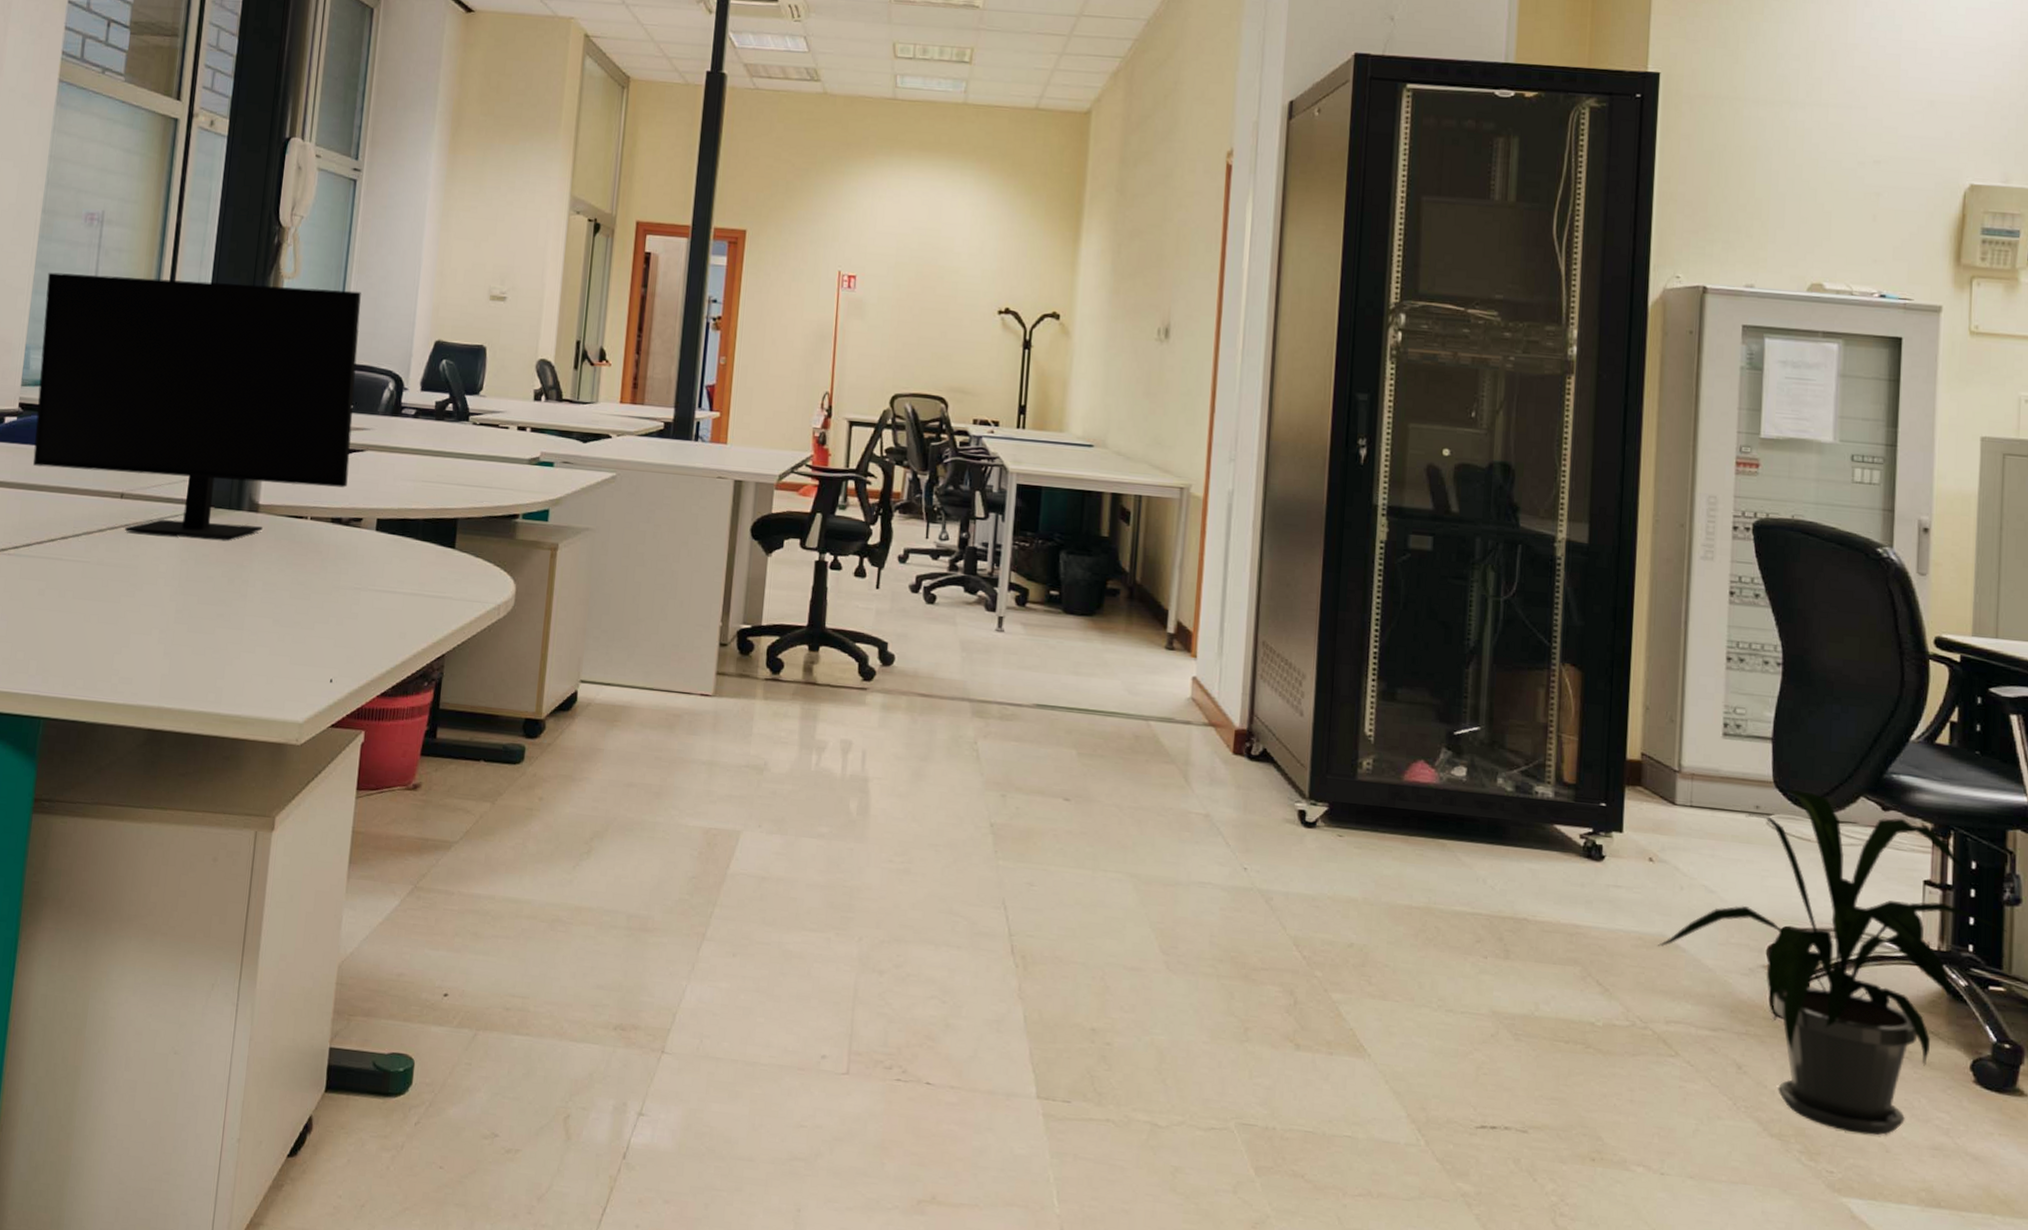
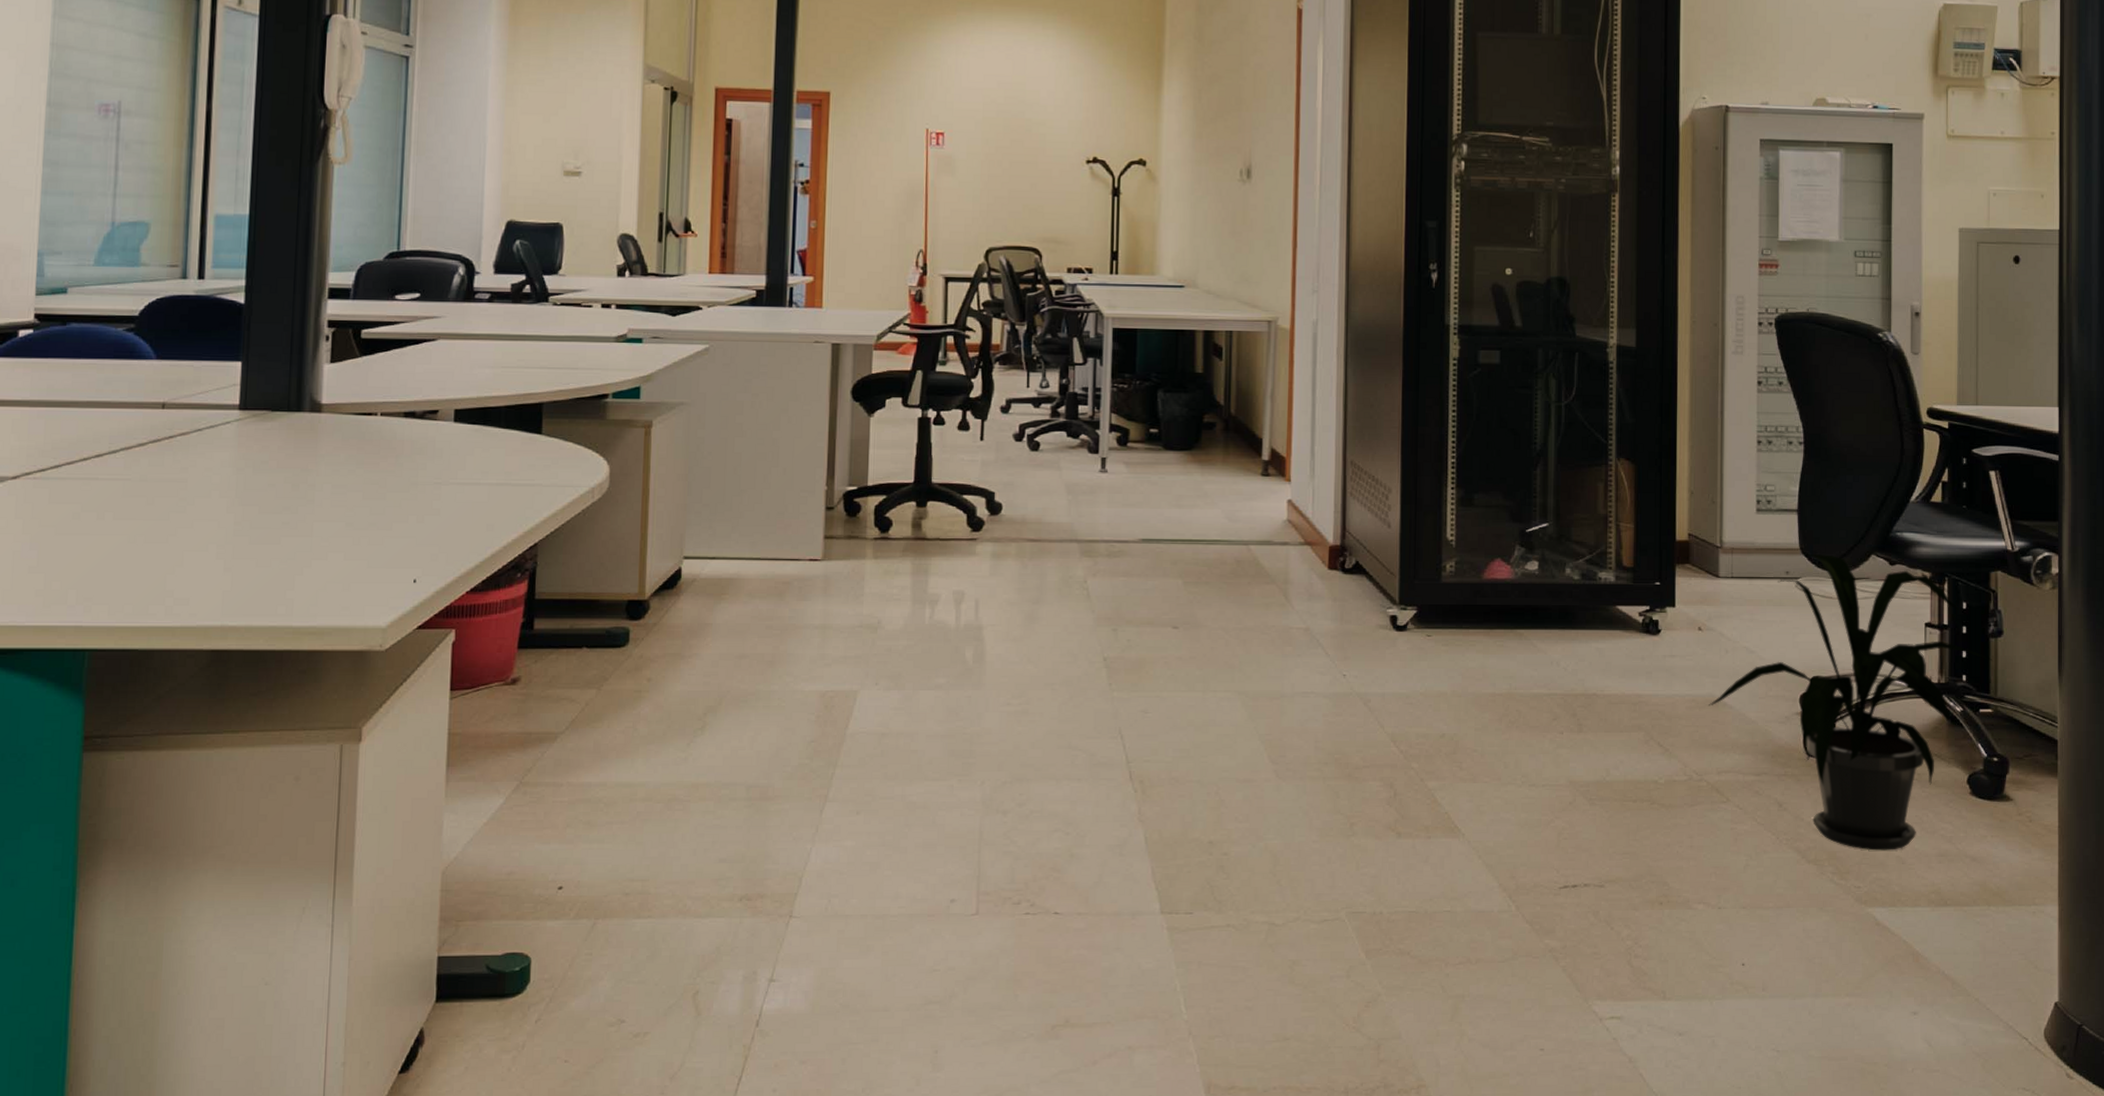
monitor: present [33,272,361,540] -> none [55,170,422,444]

